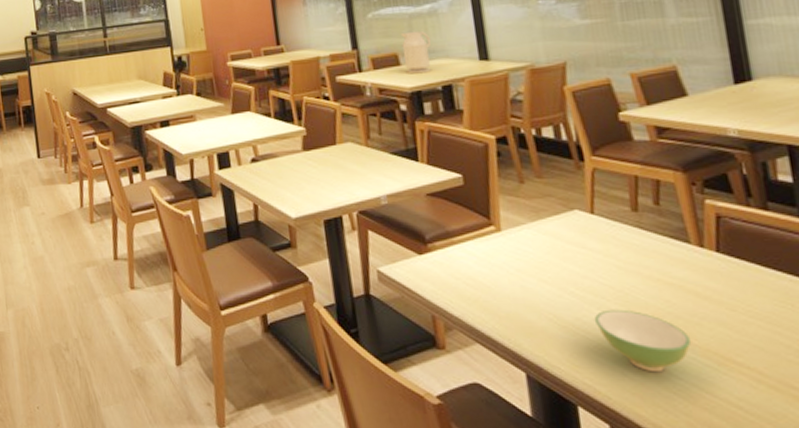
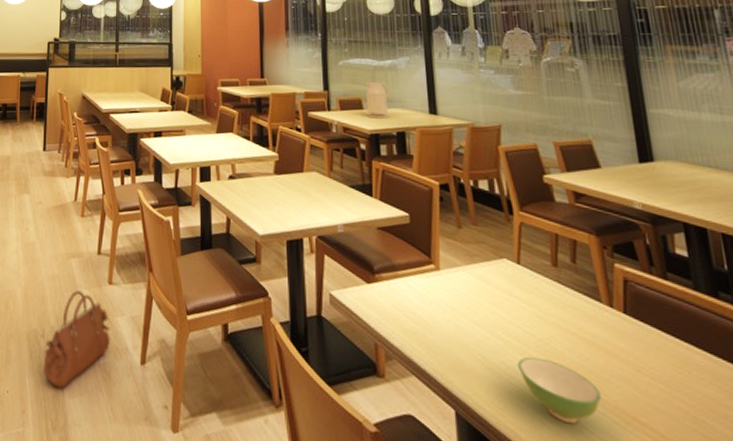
shoulder bag: none [70,299,142,400] -> present [43,290,111,390]

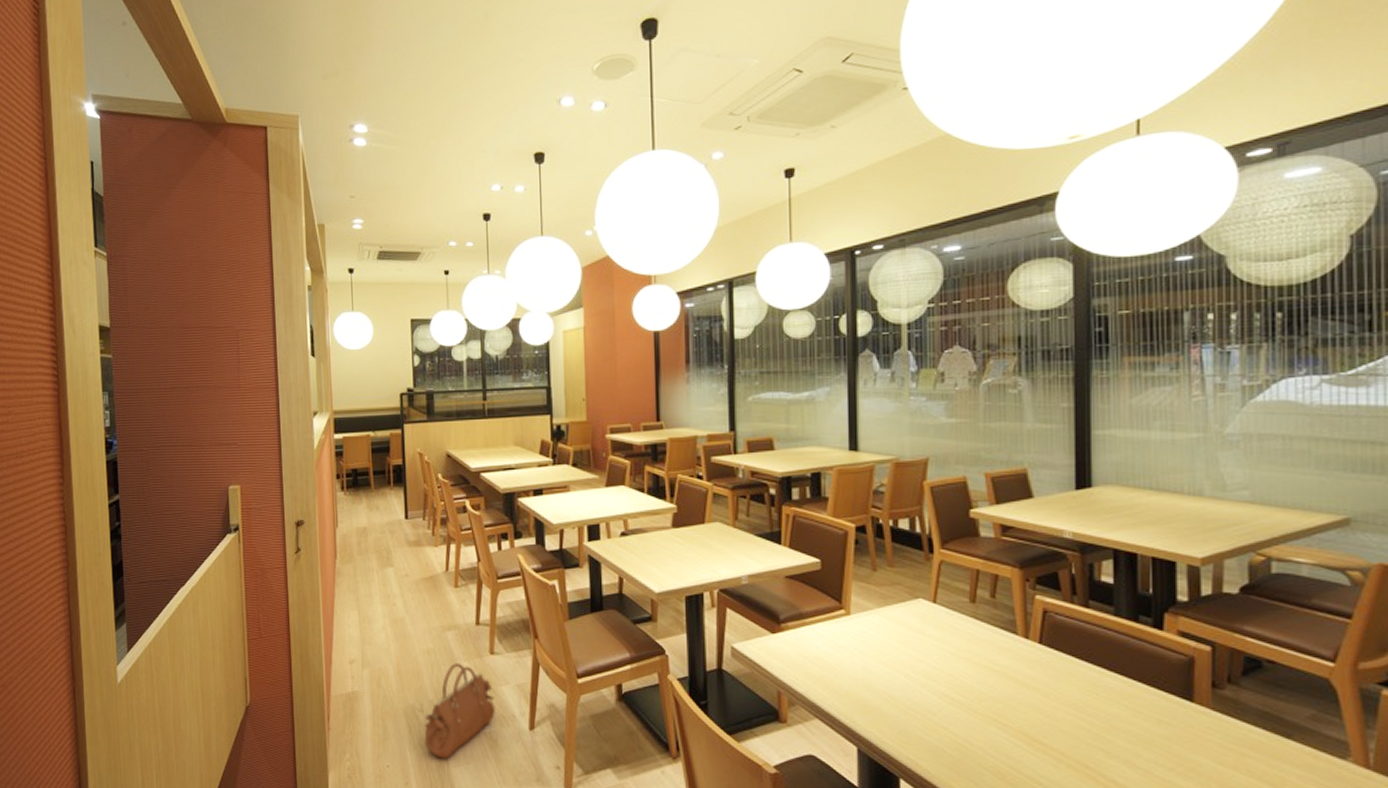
water jug: present [365,81,391,119] -> none [777,417,806,459]
bowl: present [517,357,602,425] -> none [924,692,1007,751]

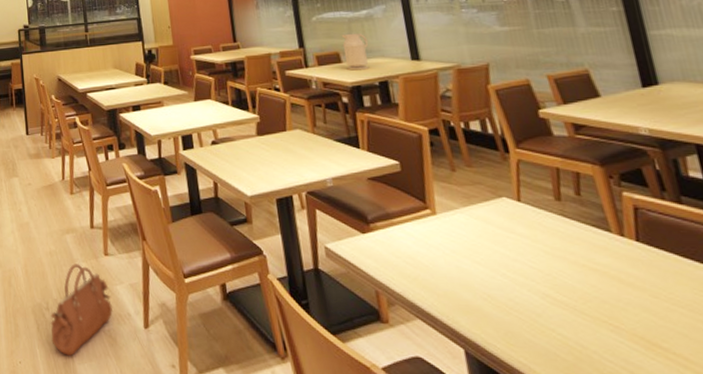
water jug: none [777,417,806,459] -> present [341,33,369,71]

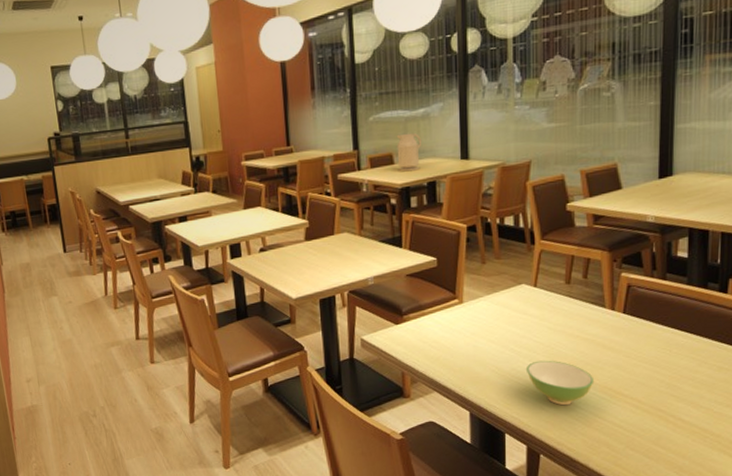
shoulder bag: present [50,264,114,357] -> none [98,373,160,454]
bowl: none [525,292,619,355] -> present [525,360,595,406]

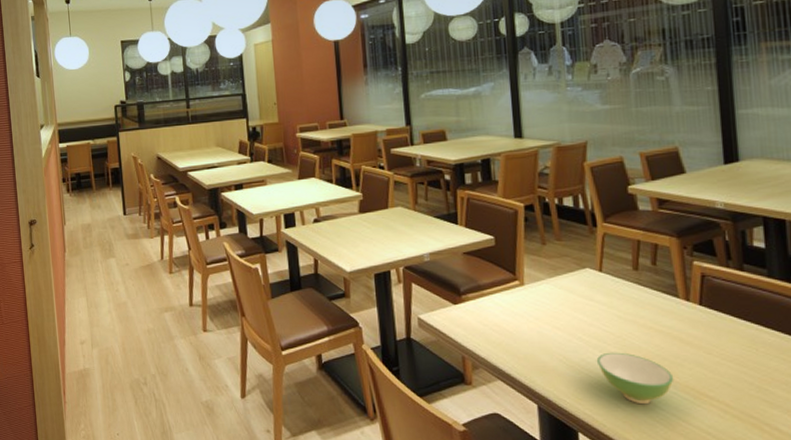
water jug: present [396,132,422,172] -> none [448,110,475,149]

